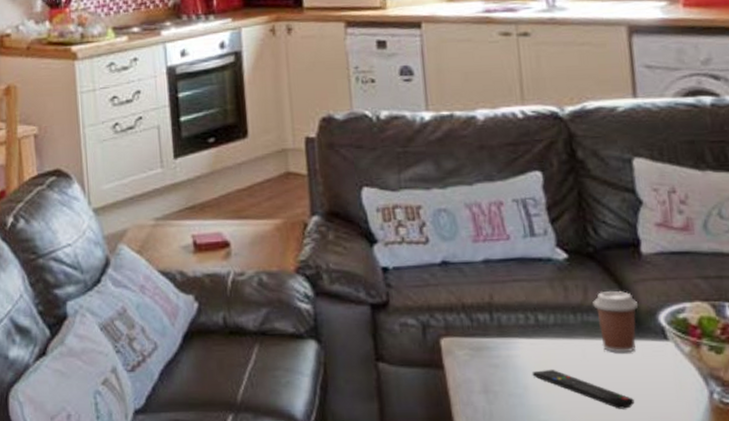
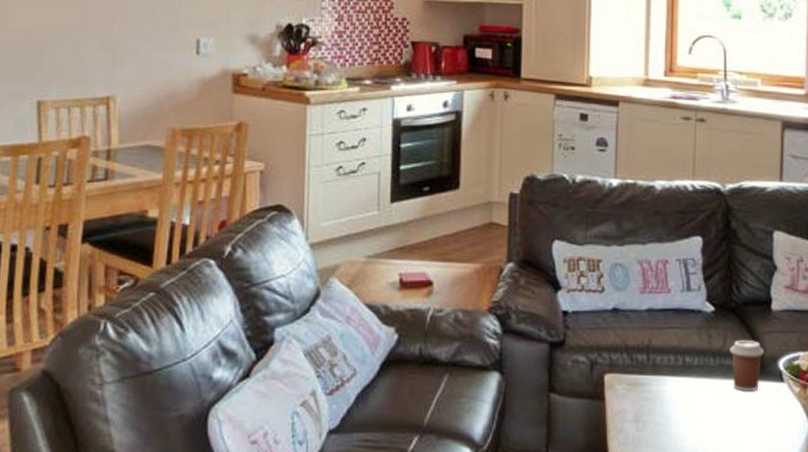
remote control: present [532,369,635,409] -> none [675,403,752,438]

